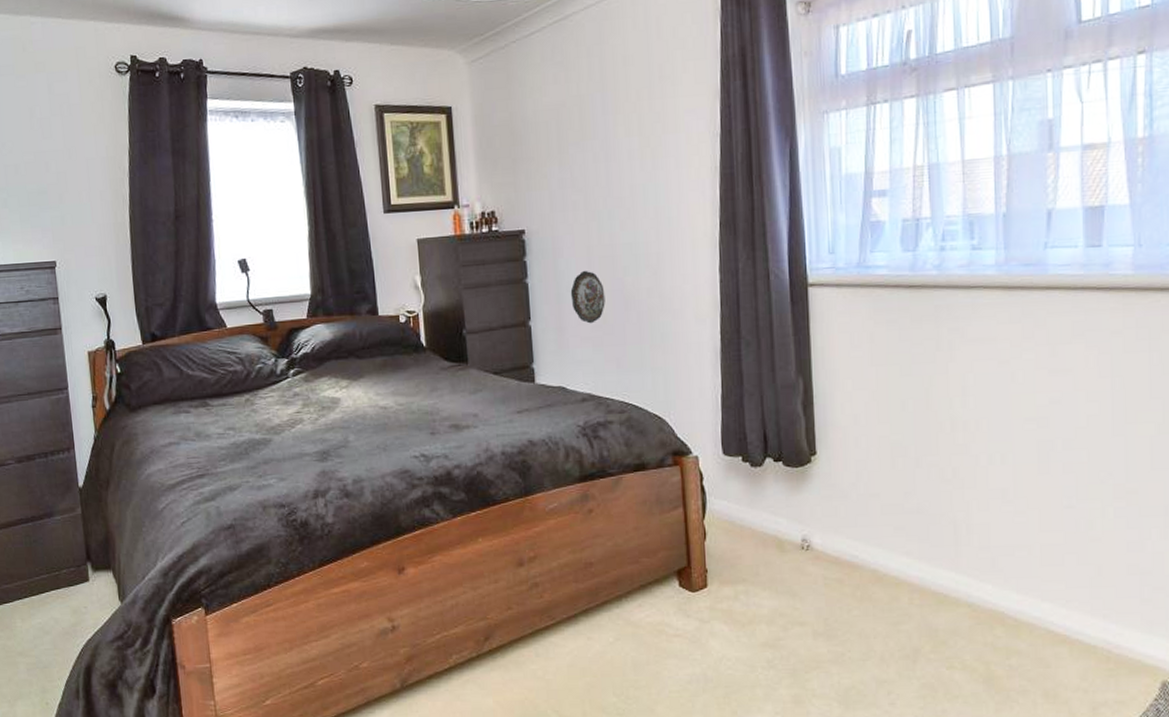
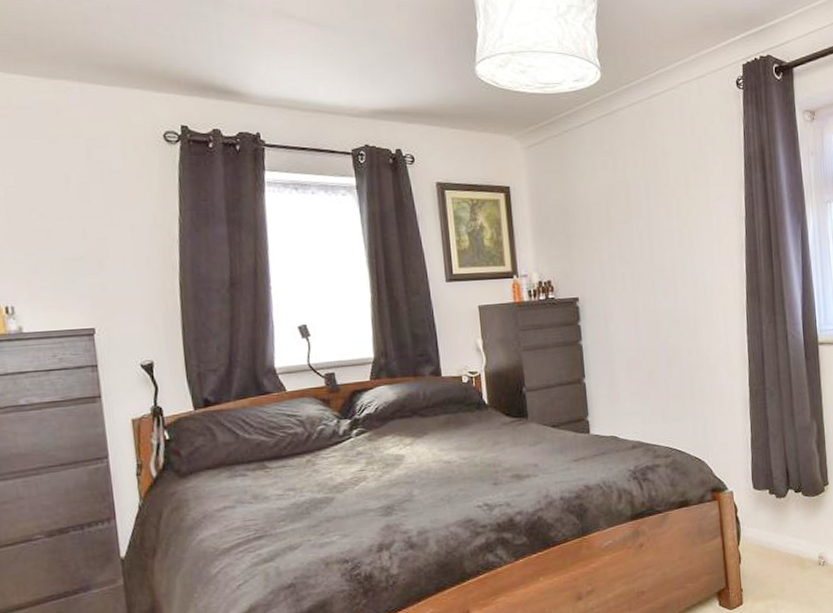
decorative plate: present [570,270,605,324] -> none [620,332,651,380]

